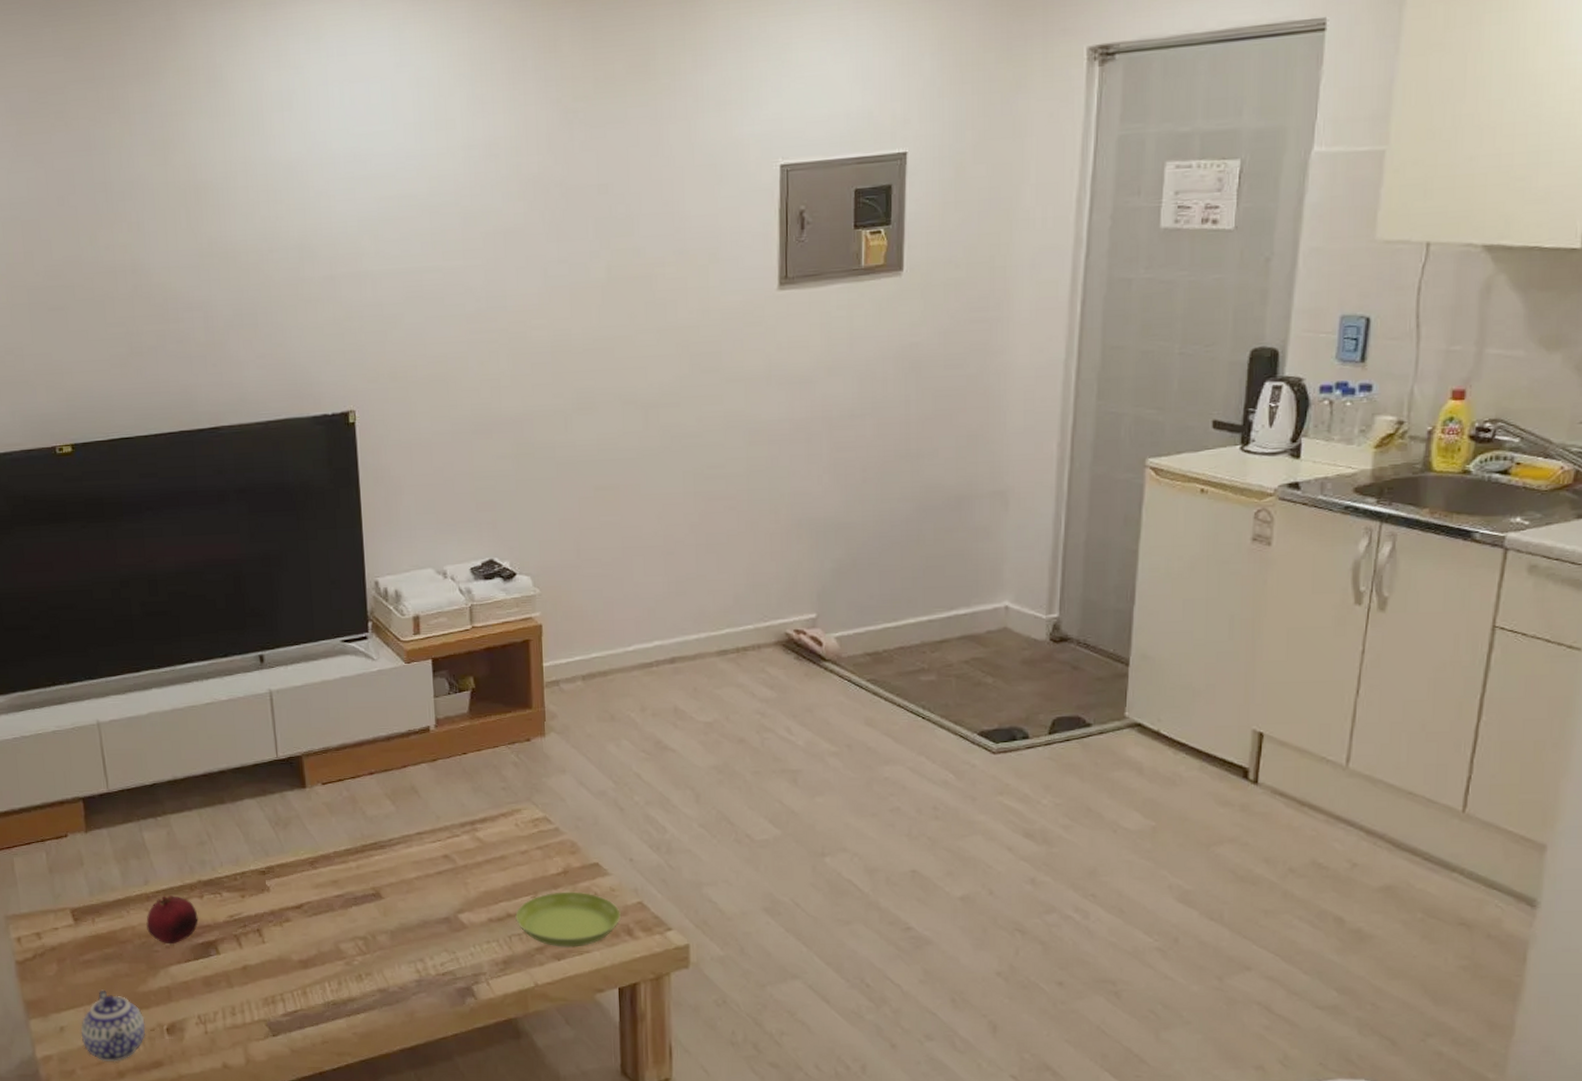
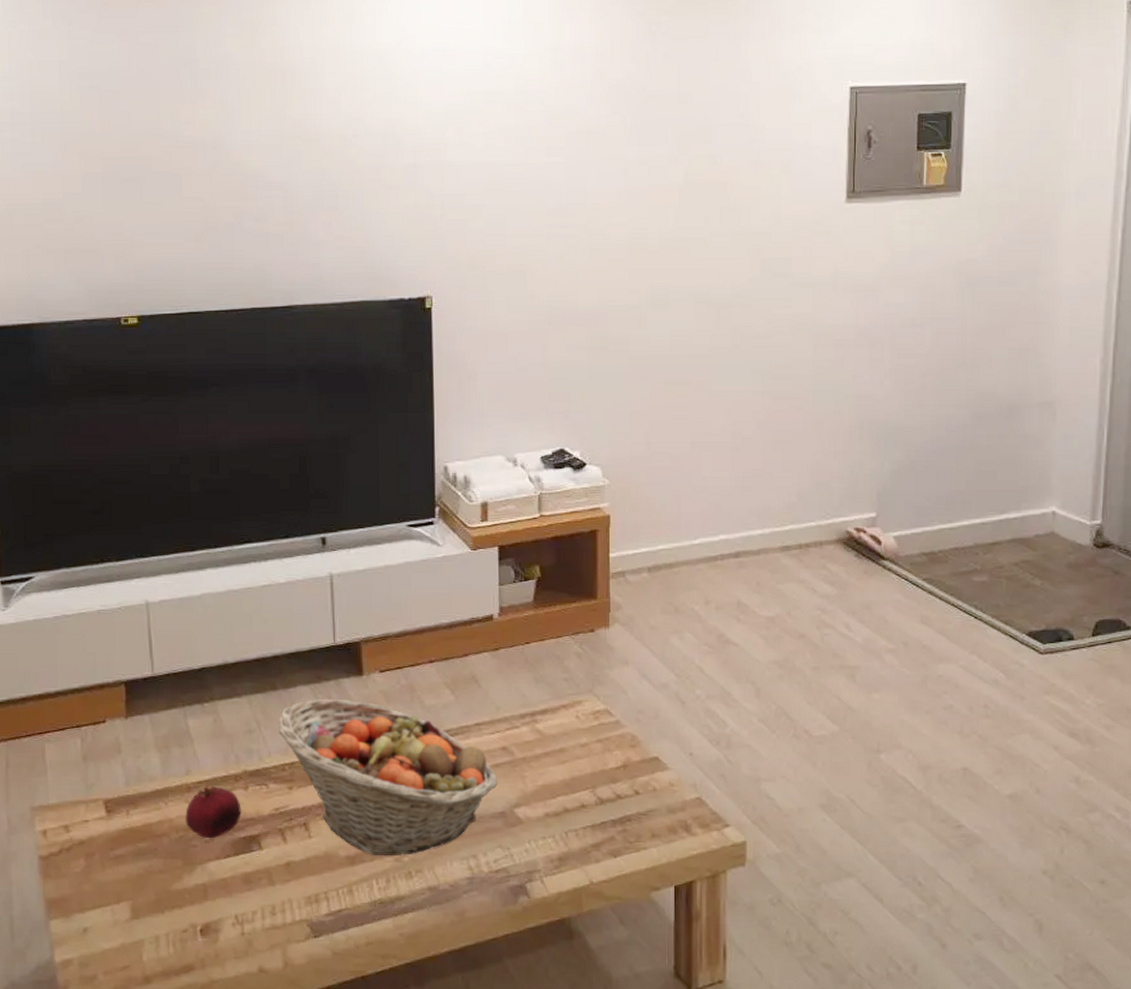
teapot: present [81,989,146,1062] -> none [107,887,177,967]
fruit basket: none [227,811,441,960] -> present [278,698,498,856]
saucer: present [515,891,621,947] -> none [573,786,679,844]

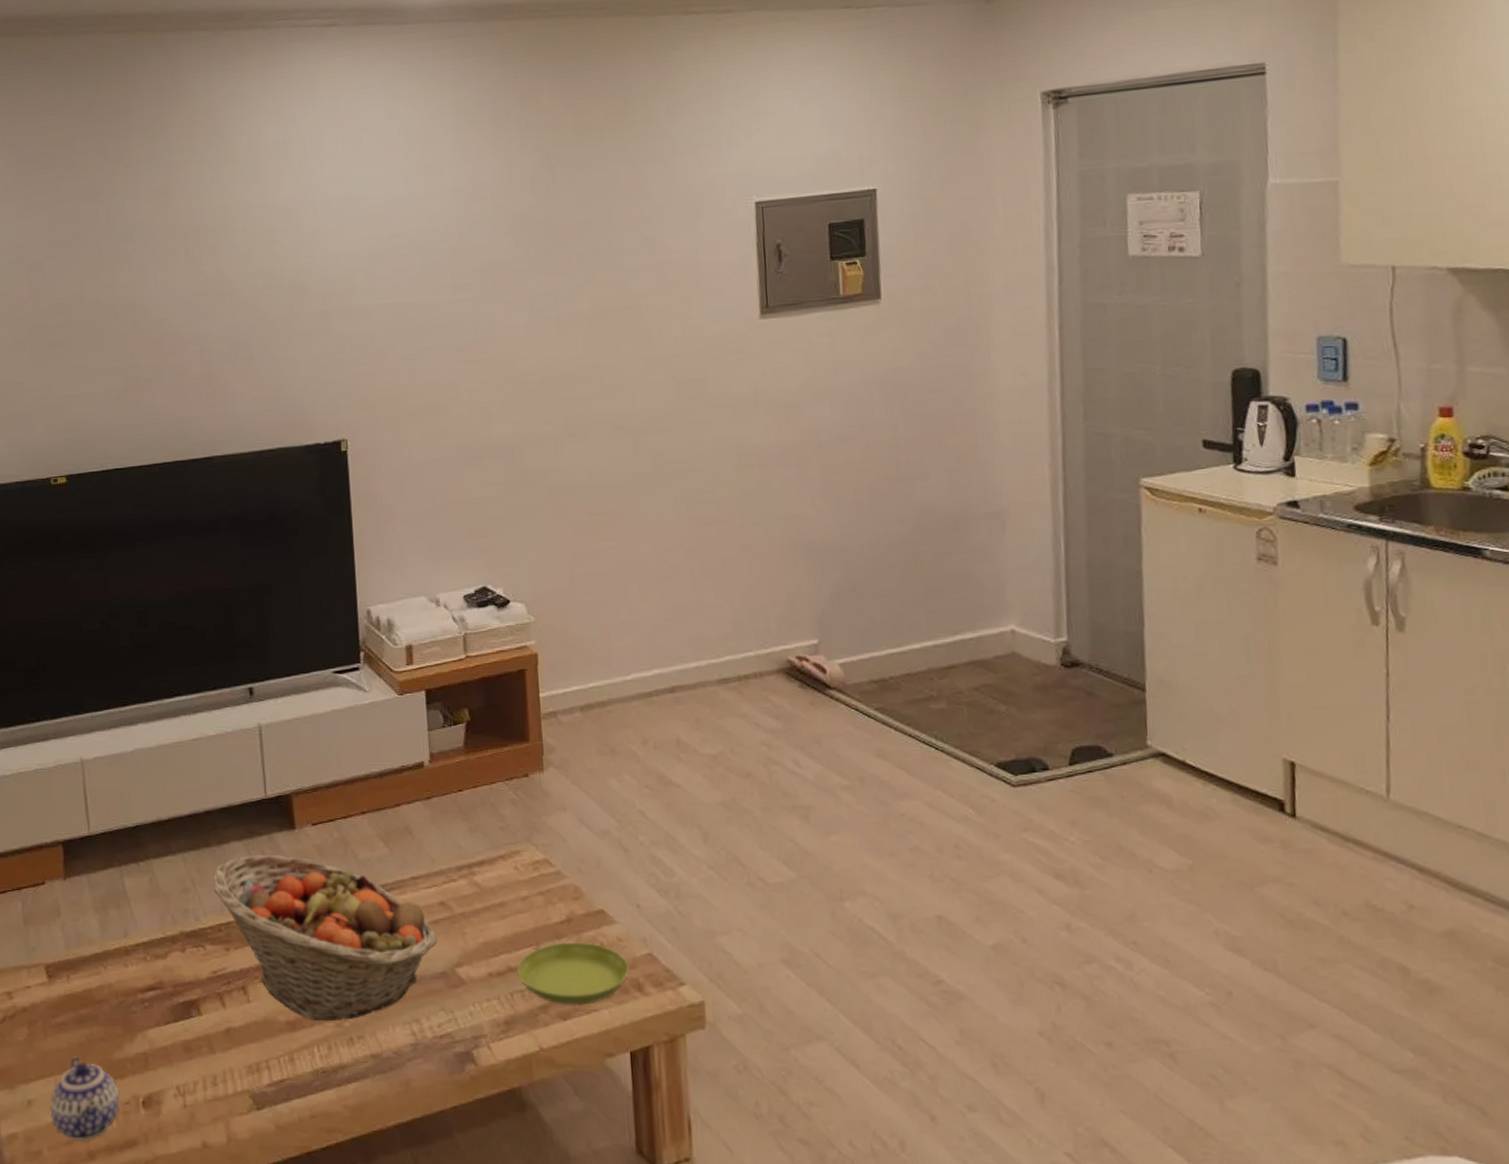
teapot: none [107,887,177,967] -> present [50,1056,120,1142]
fruit: present [185,786,242,839] -> none [124,949,180,1004]
saucer: none [573,786,679,844] -> present [517,942,630,1005]

